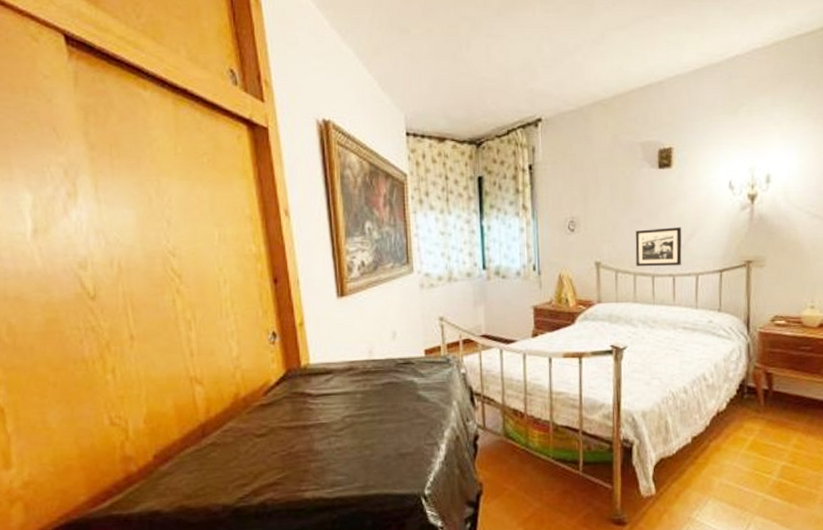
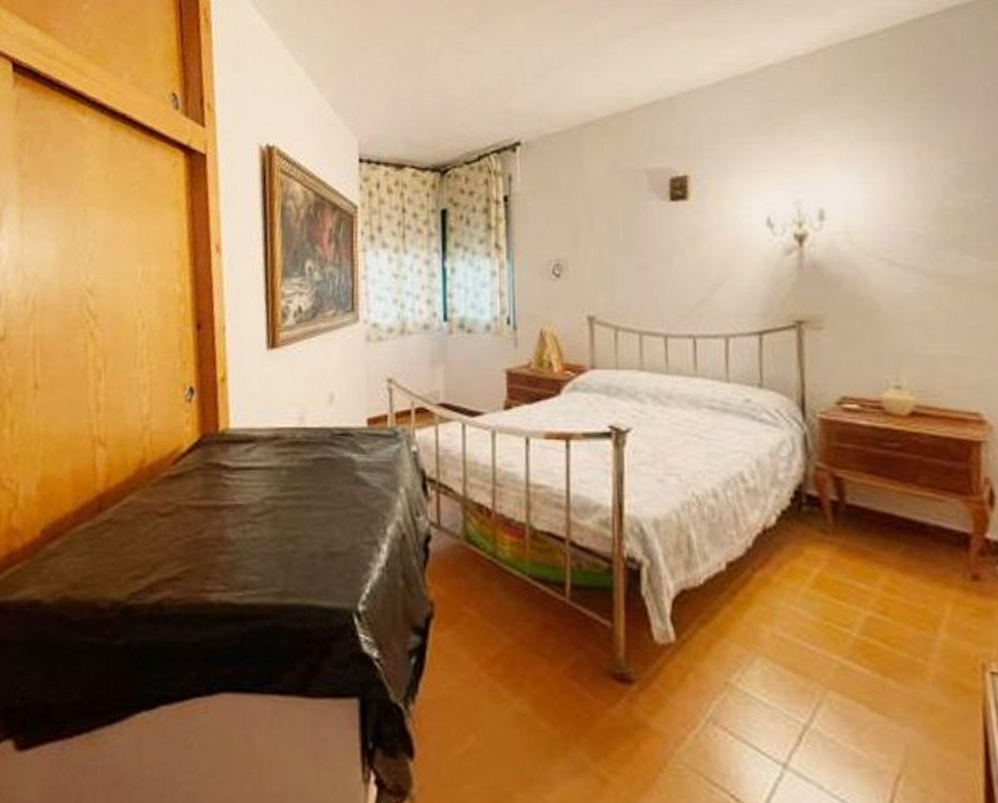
picture frame: present [635,227,682,267] -> none [640,275,705,325]

